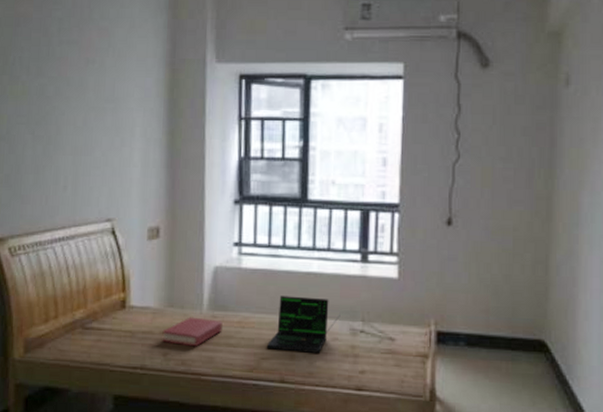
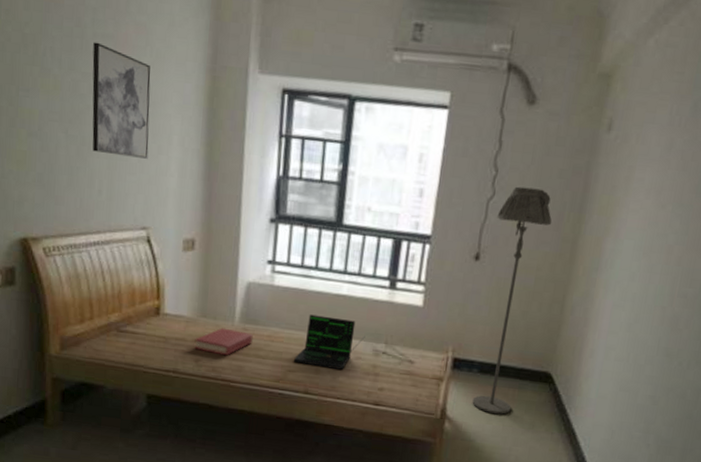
wall art: none [57,48,113,152] -> present [92,42,151,159]
floor lamp: none [463,147,523,392] -> present [472,186,552,415]

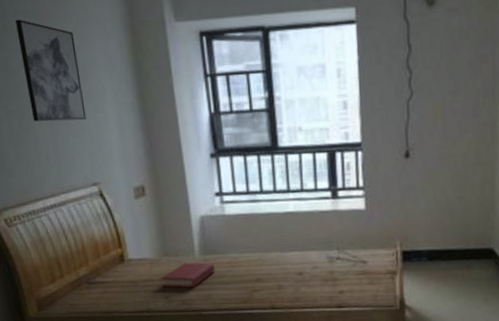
laptop: present [293,314,365,370] -> none [255,234,318,283]
floor lamp: present [472,186,552,415] -> none [418,81,470,296]

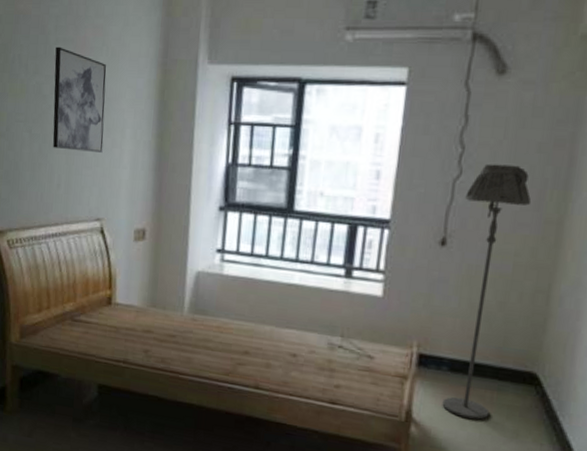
hardback book: present [161,262,215,288] -> none [144,318,202,347]
floor lamp: none [418,81,470,296] -> present [442,163,532,420]

